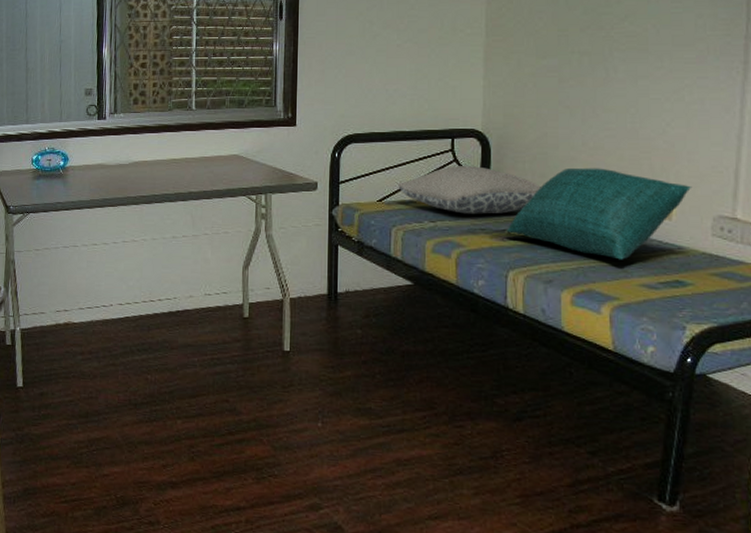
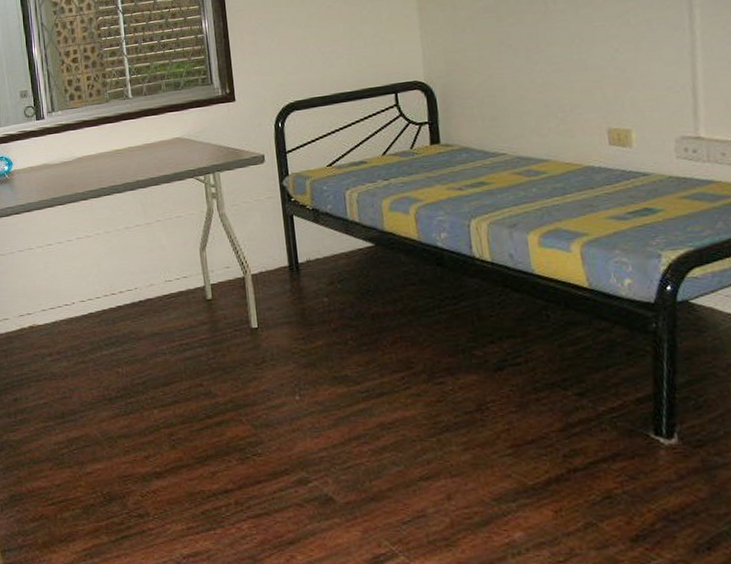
pillow: present [398,166,541,214] -> none [346,118,493,168]
cushion: present [506,167,692,260] -> none [463,103,650,195]

